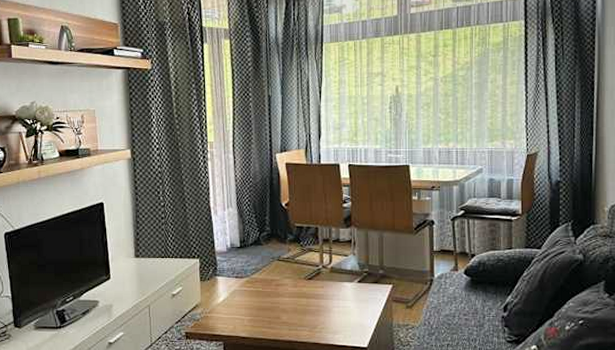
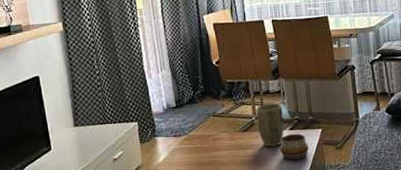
plant pot: none [322,253,353,299] -> present [255,103,284,147]
decorative bowl: none [345,287,376,314] -> present [279,133,309,160]

